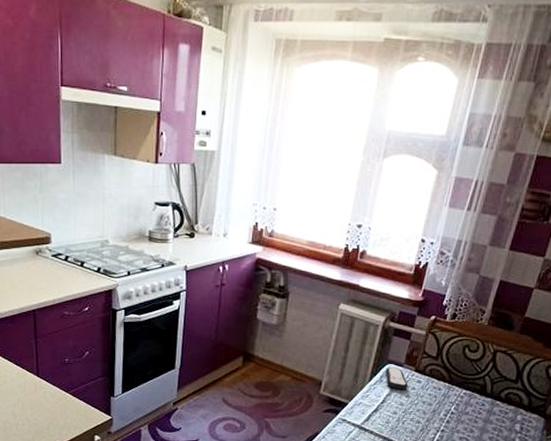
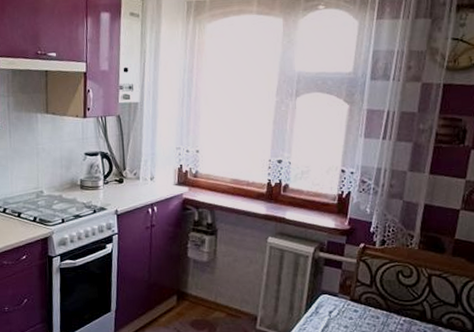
remote control: present [385,366,408,390] -> none [320,297,345,321]

